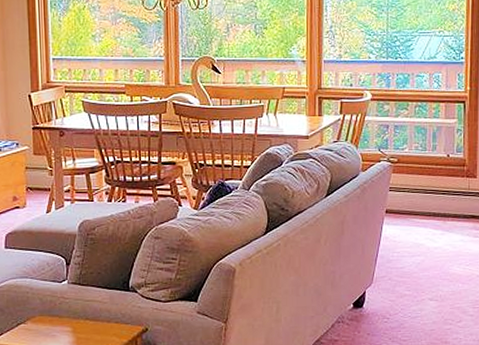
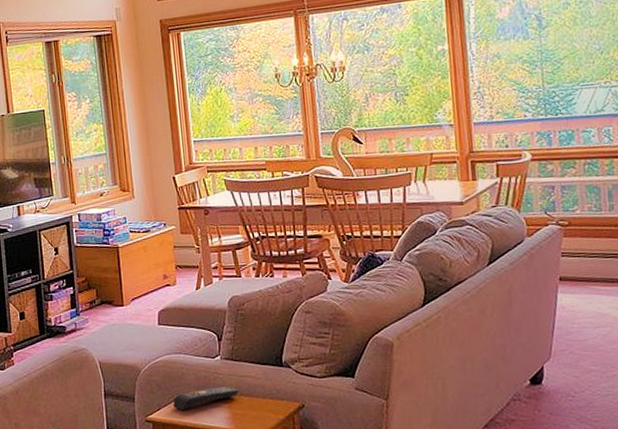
remote control: none [16,311,84,336] -> present [173,387,239,411]

